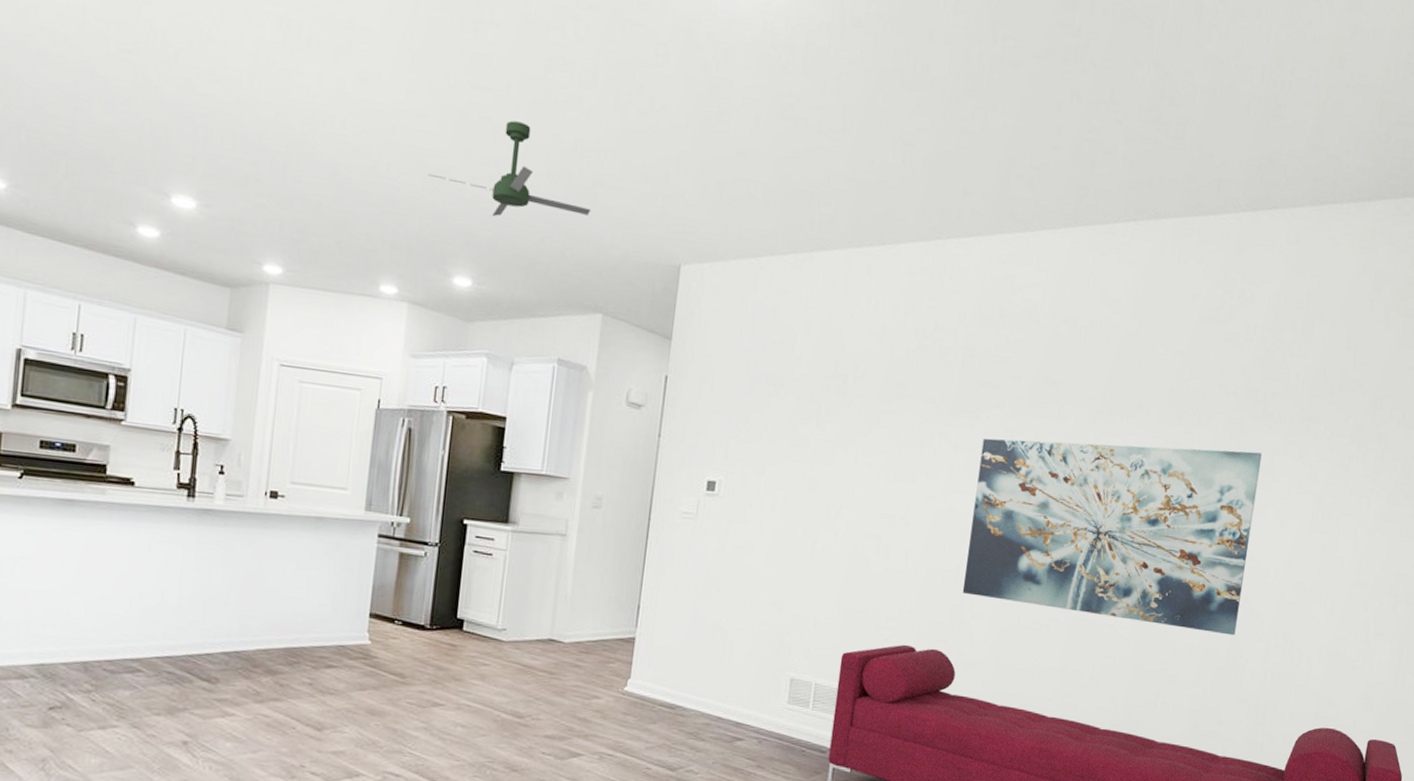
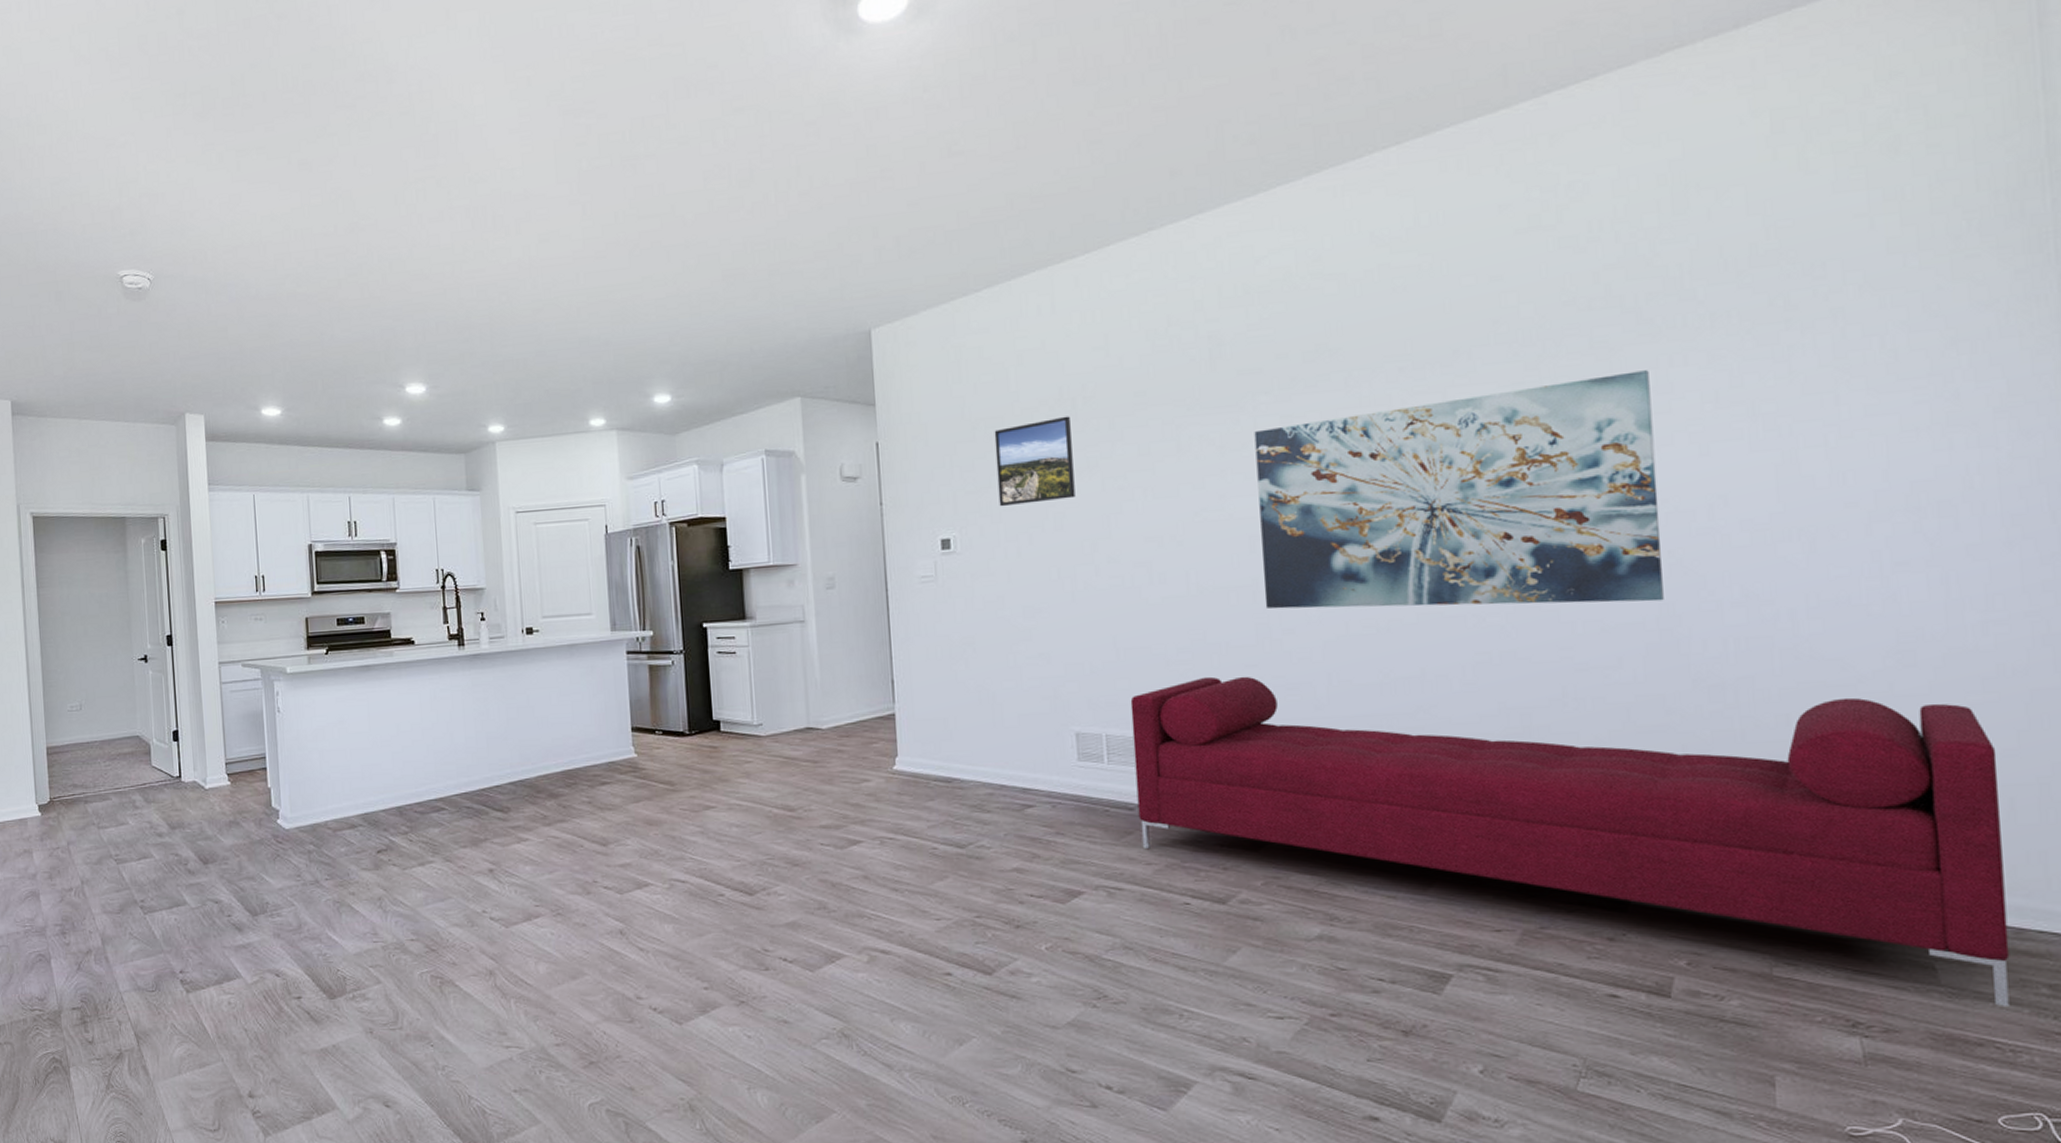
ceiling fan: present [428,120,592,217] -> none [614,236,772,332]
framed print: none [765,388,840,466] -> present [994,416,1075,507]

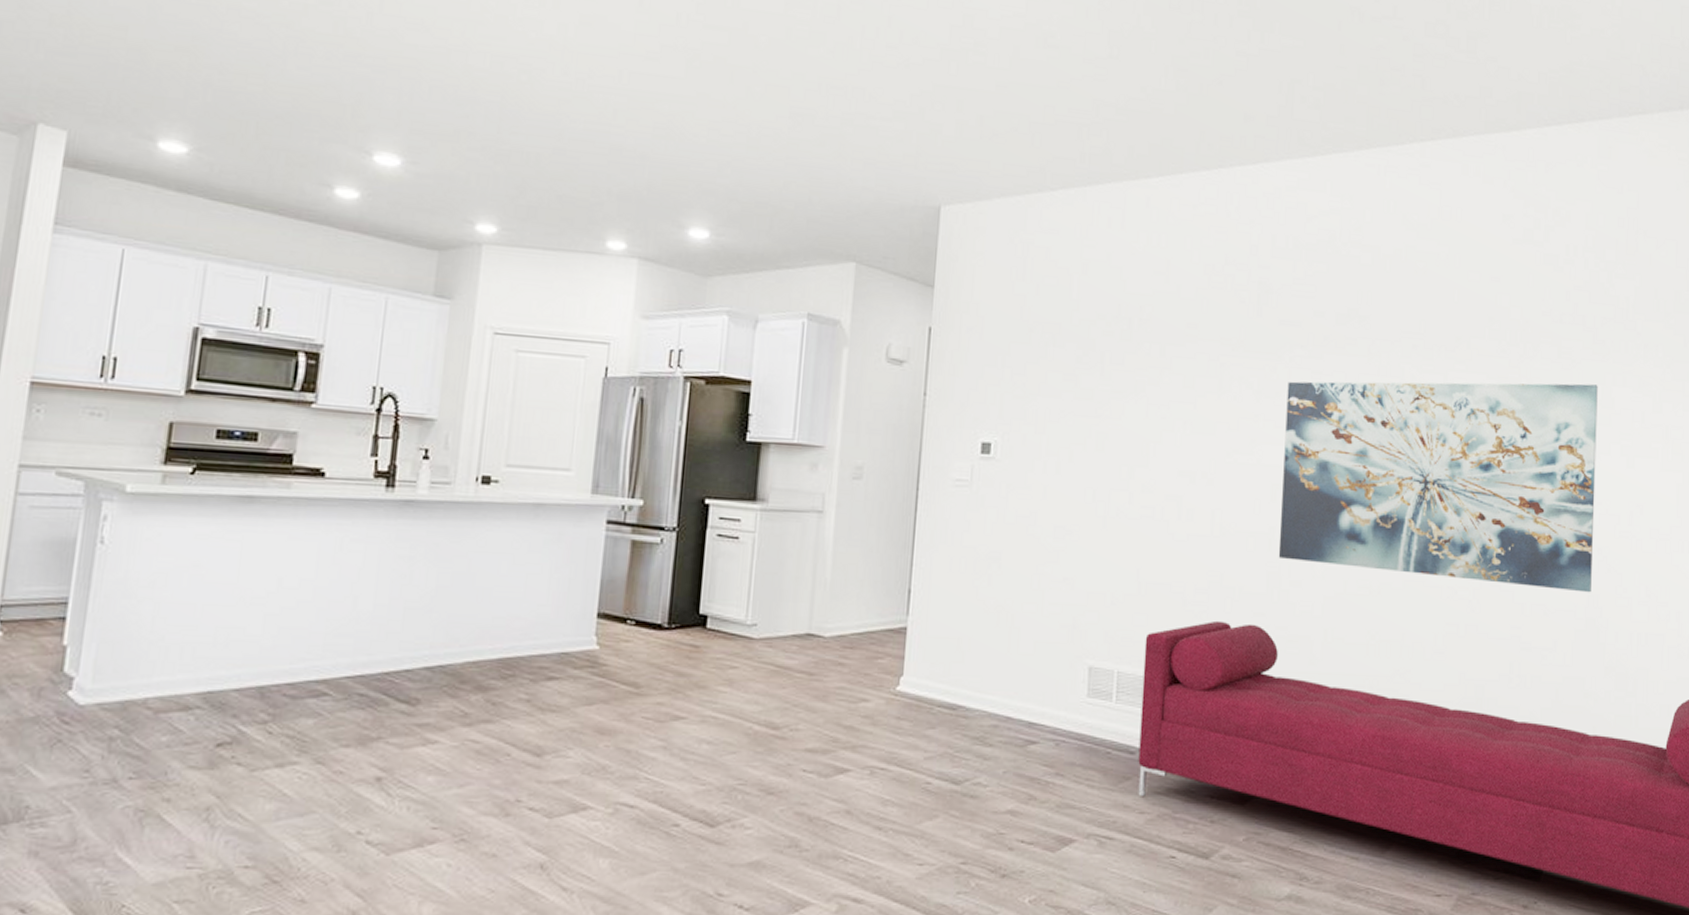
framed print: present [994,416,1075,507] -> none [1045,334,1125,420]

